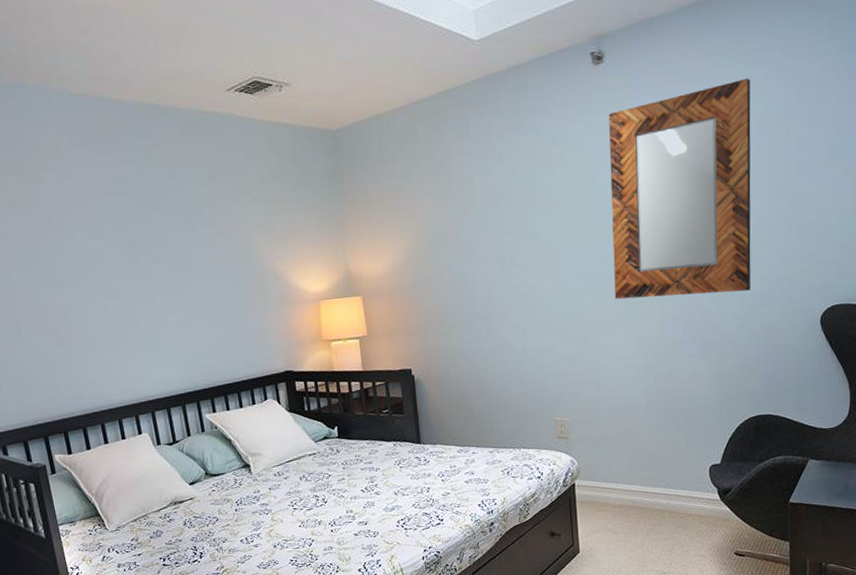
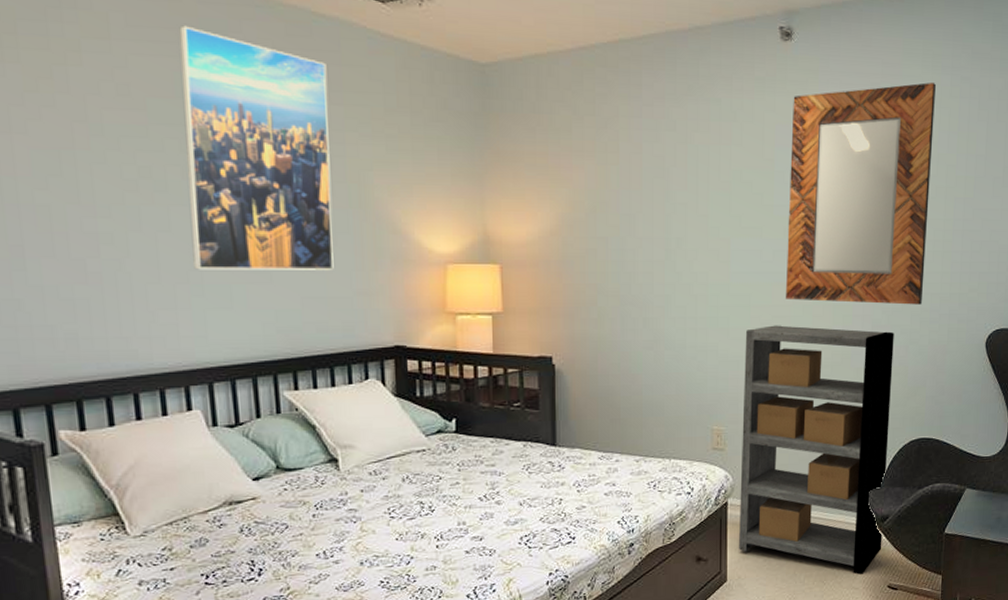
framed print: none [106,138,234,326] -> present [179,25,334,270]
shelving unit: none [580,318,726,544] -> present [739,325,894,576]

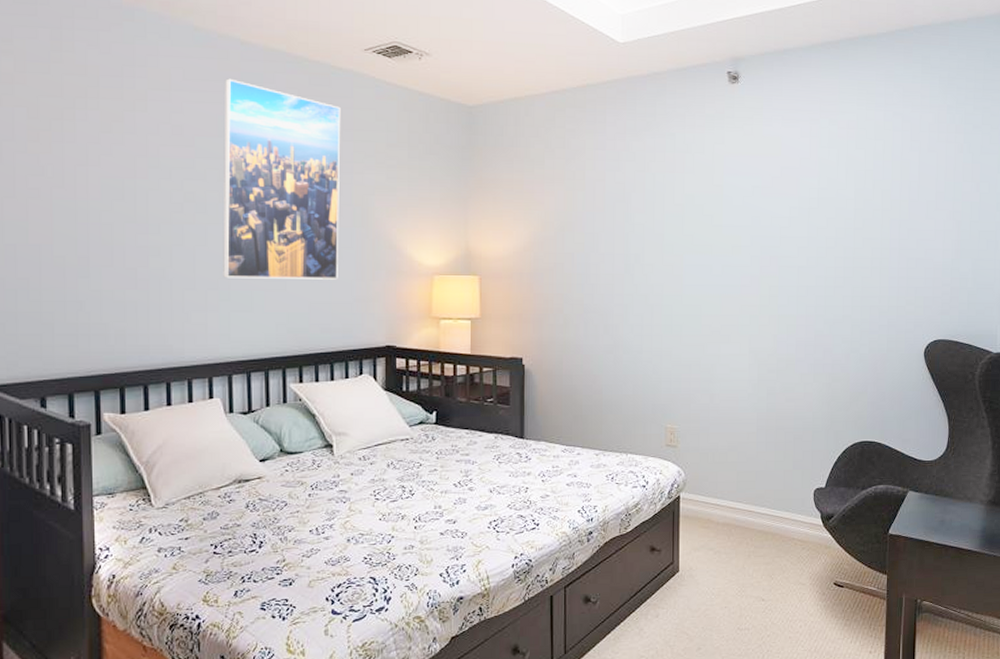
shelving unit: present [739,325,894,576] -> none [691,333,836,572]
home mirror: present [786,82,936,305] -> none [734,118,870,316]

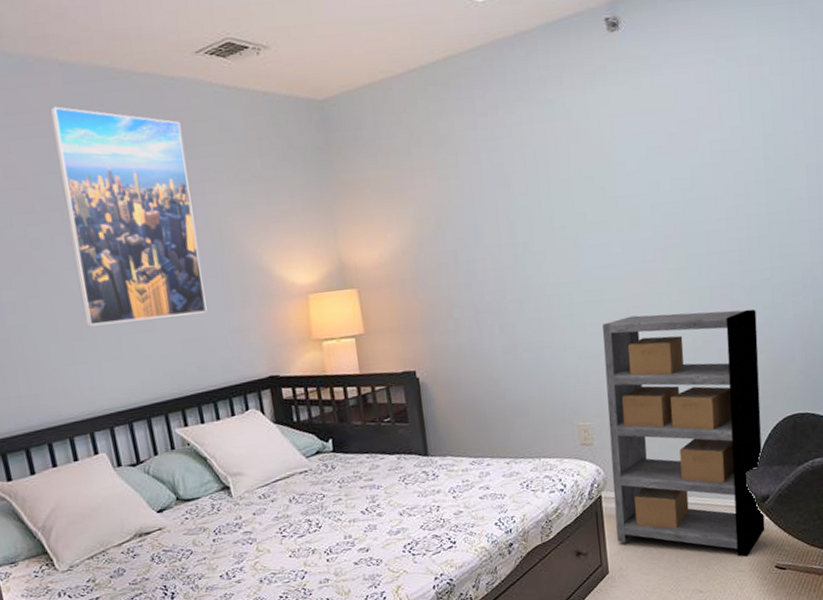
shelving unit: none [691,333,836,572] -> present [602,309,765,558]

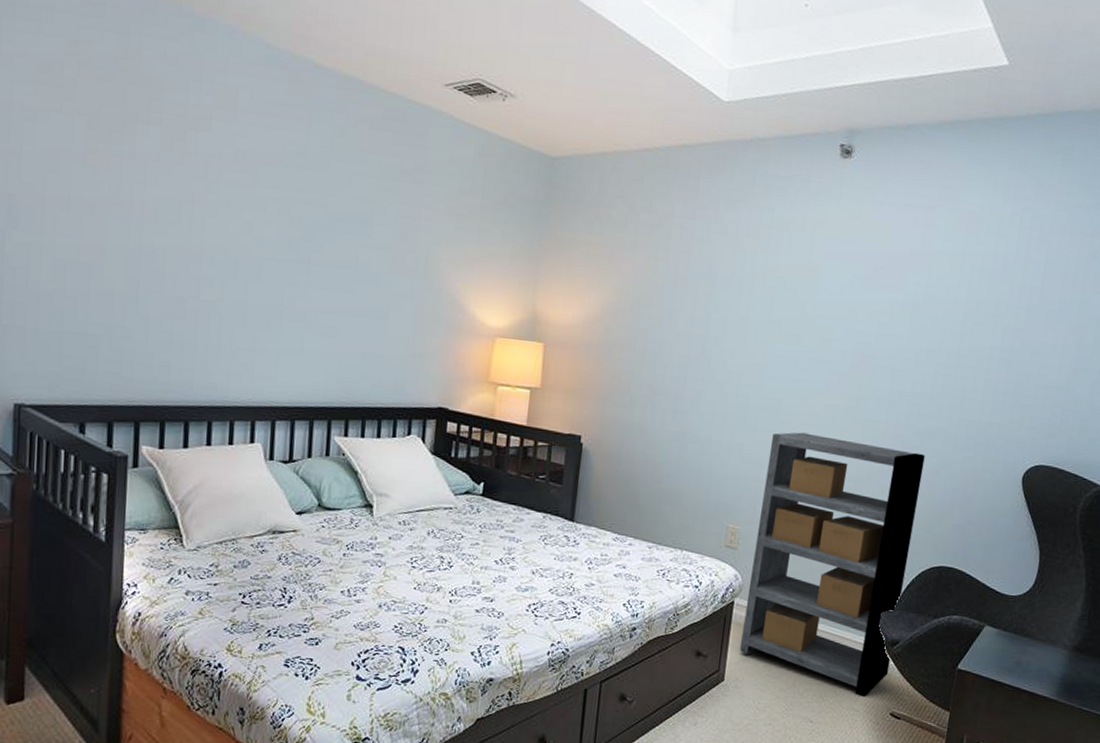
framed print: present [50,106,207,327] -> none [275,103,414,331]

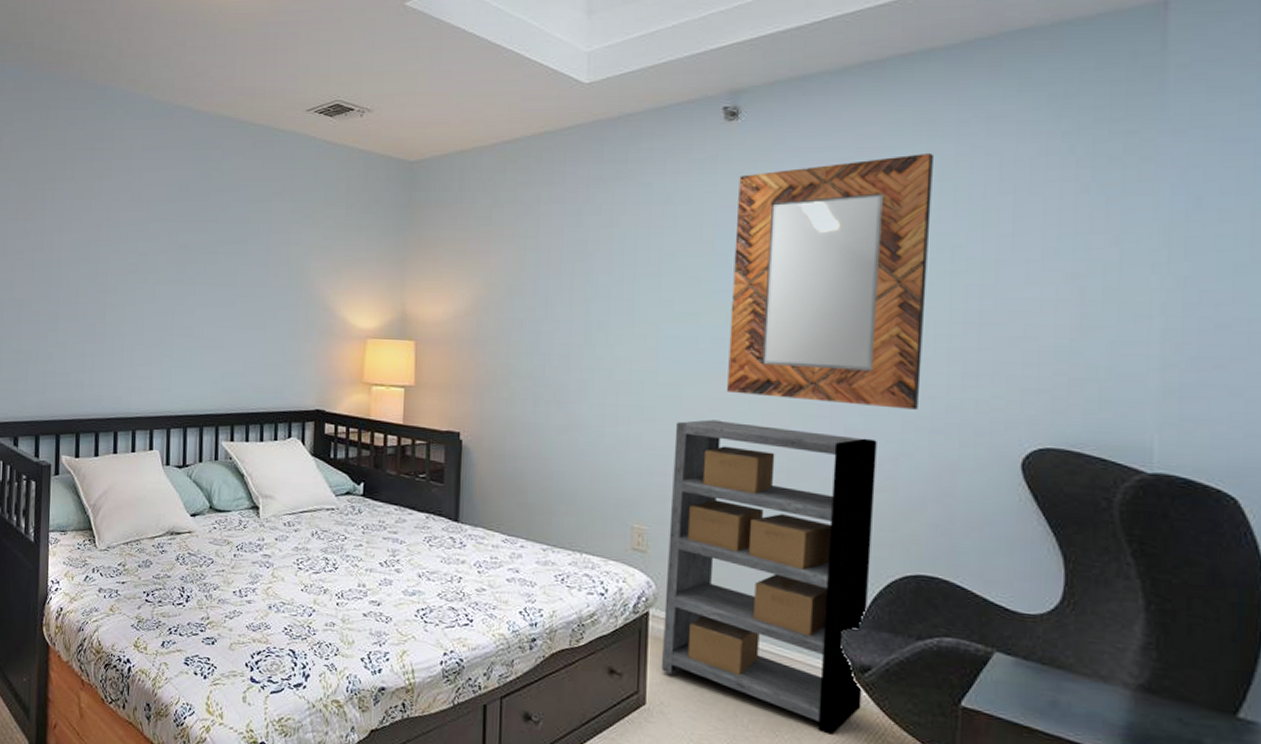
home mirror: none [817,210,995,430] -> present [727,154,933,410]

